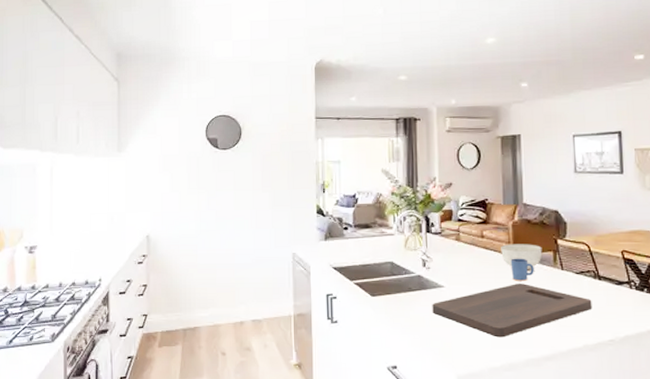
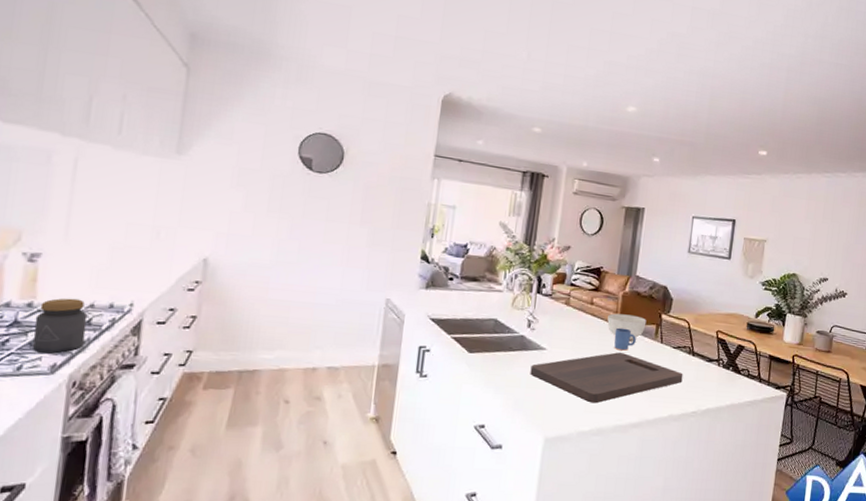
jar: none [38,279,72,326] -> present [33,298,88,355]

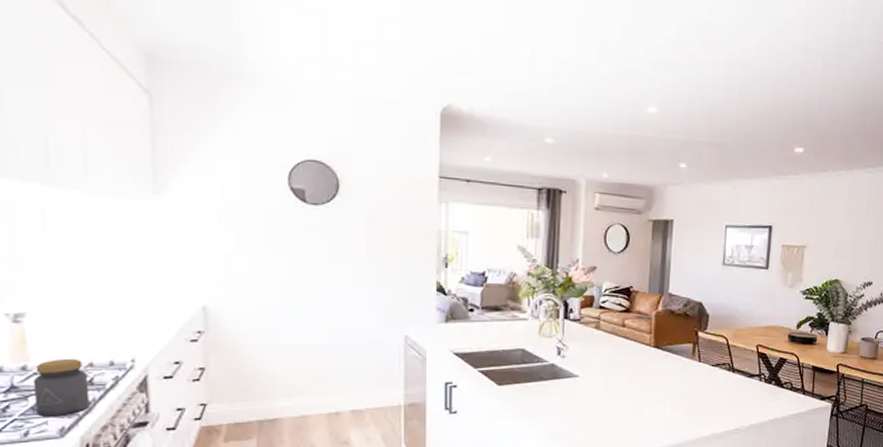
cutting board: present [530,352,683,403] -> none [564,374,724,428]
bowl: present [607,313,647,341] -> none [641,334,683,362]
mug: present [614,327,636,351] -> none [649,349,673,372]

